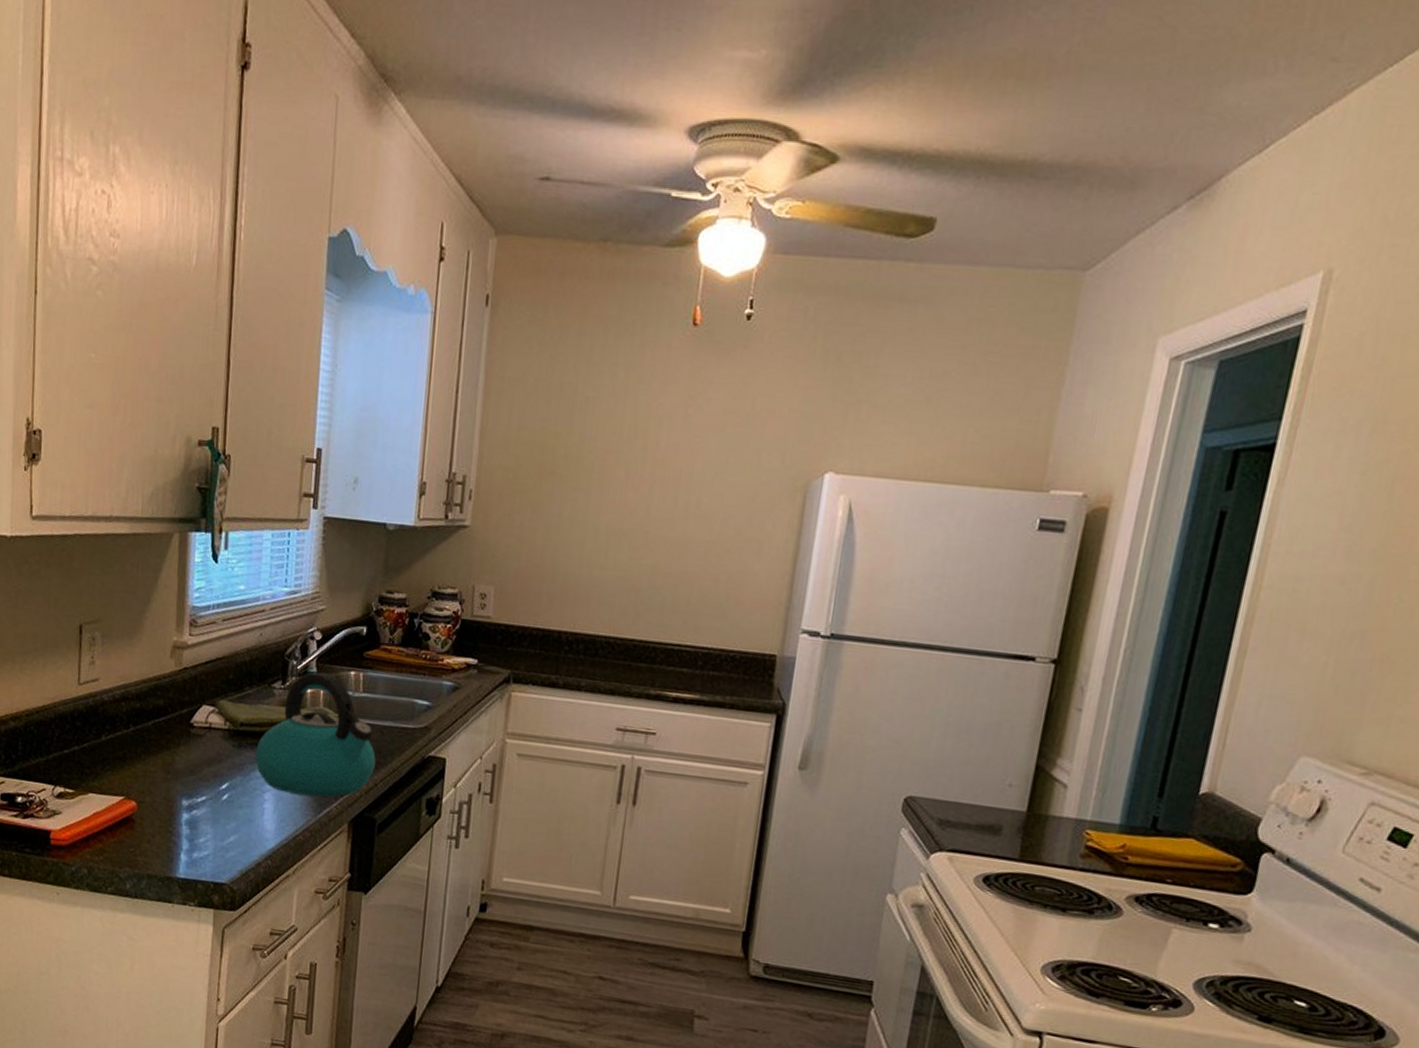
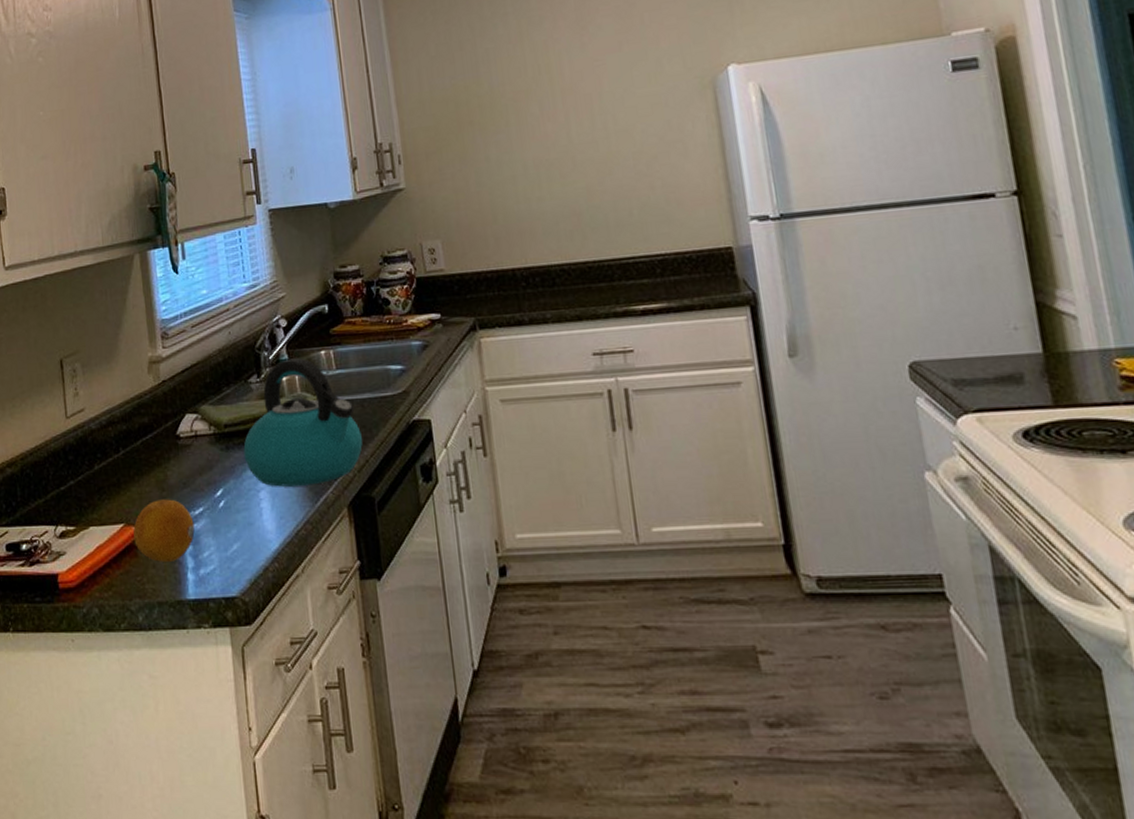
fruit: none [132,781,195,841] -> present [133,499,195,562]

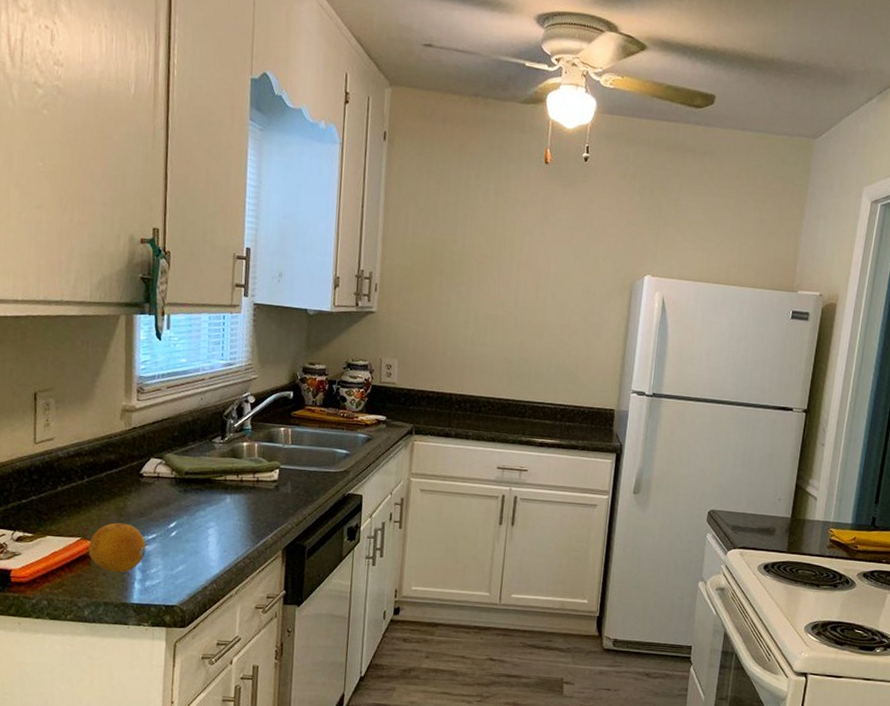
kettle: present [243,358,363,487] -> none [199,429,305,530]

